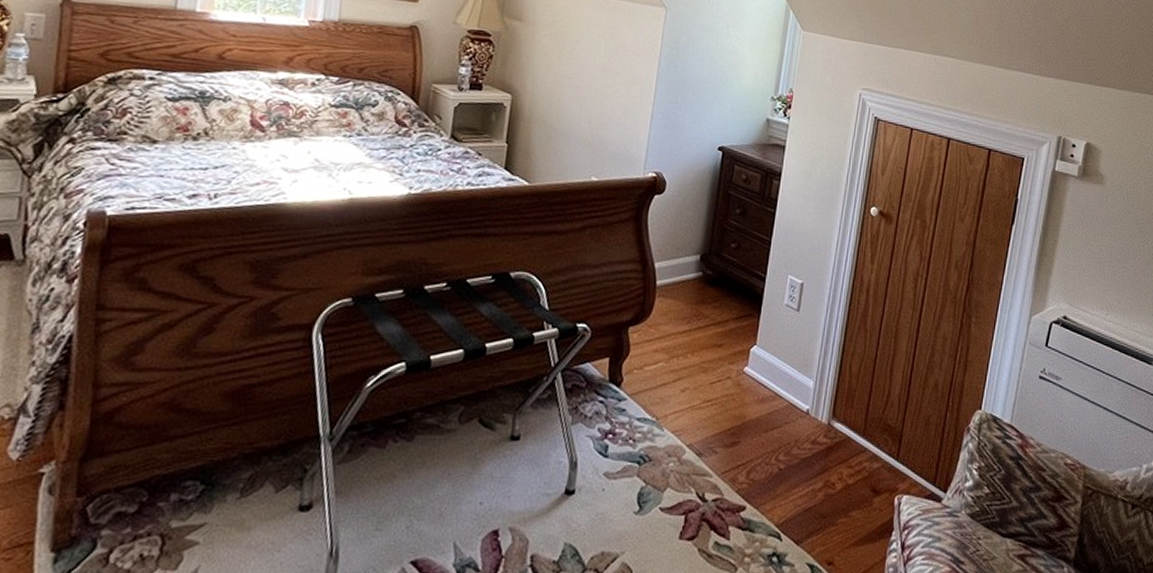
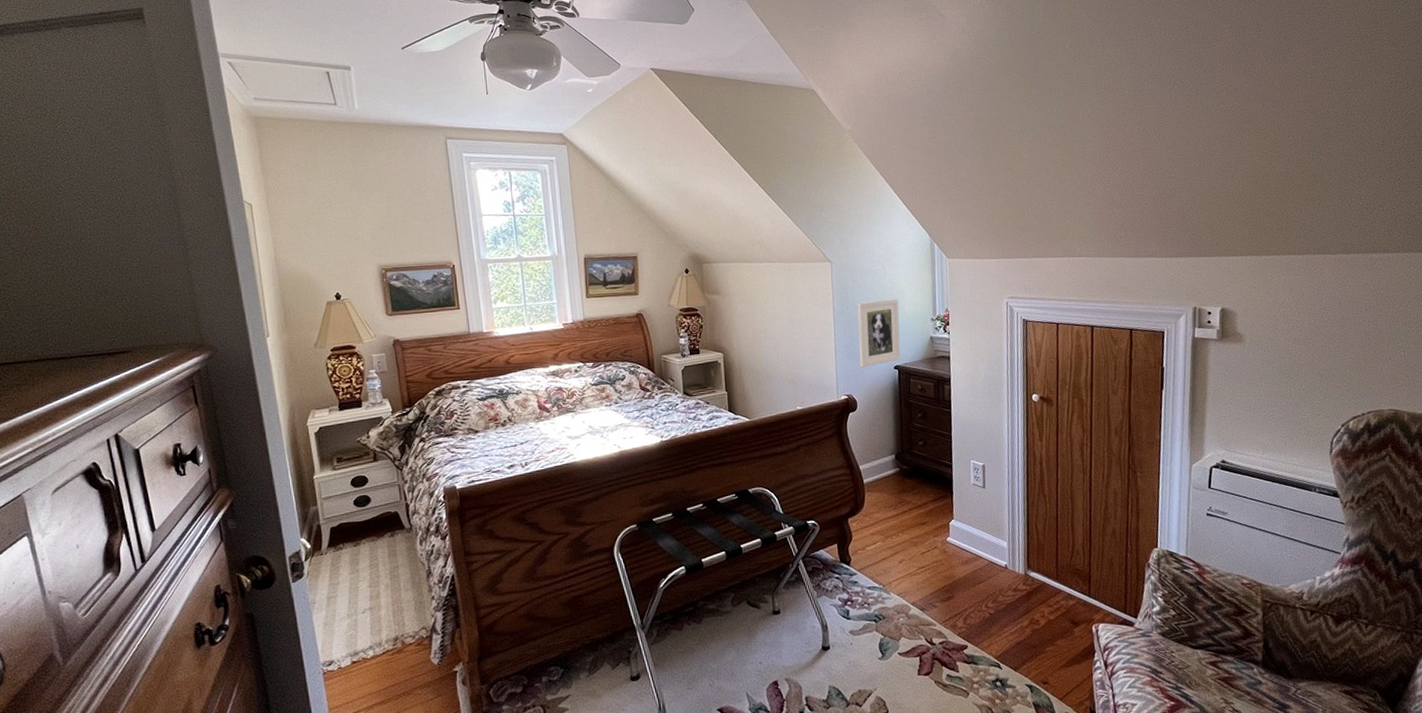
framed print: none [678,63,737,142] -> present [857,299,901,367]

